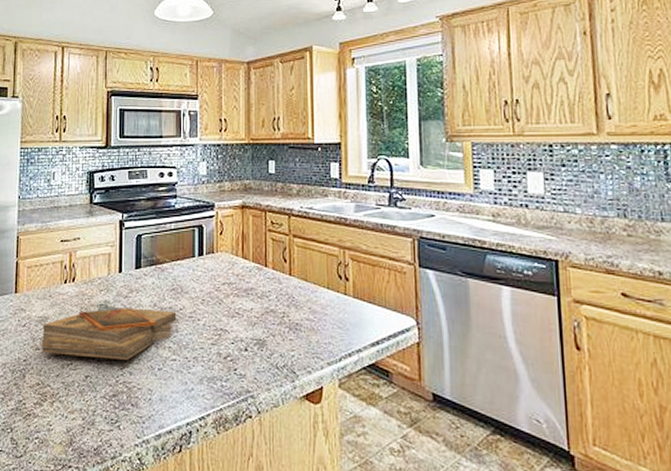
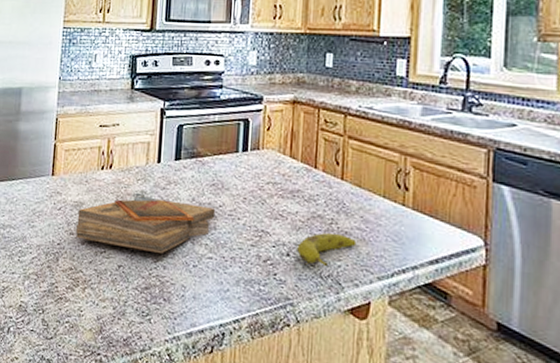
fruit: none [254,326,307,358] -> present [297,233,357,267]

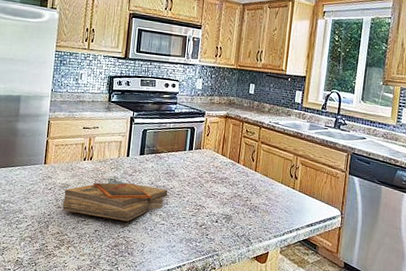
fruit: present [297,233,357,267] -> none [223,207,262,229]

